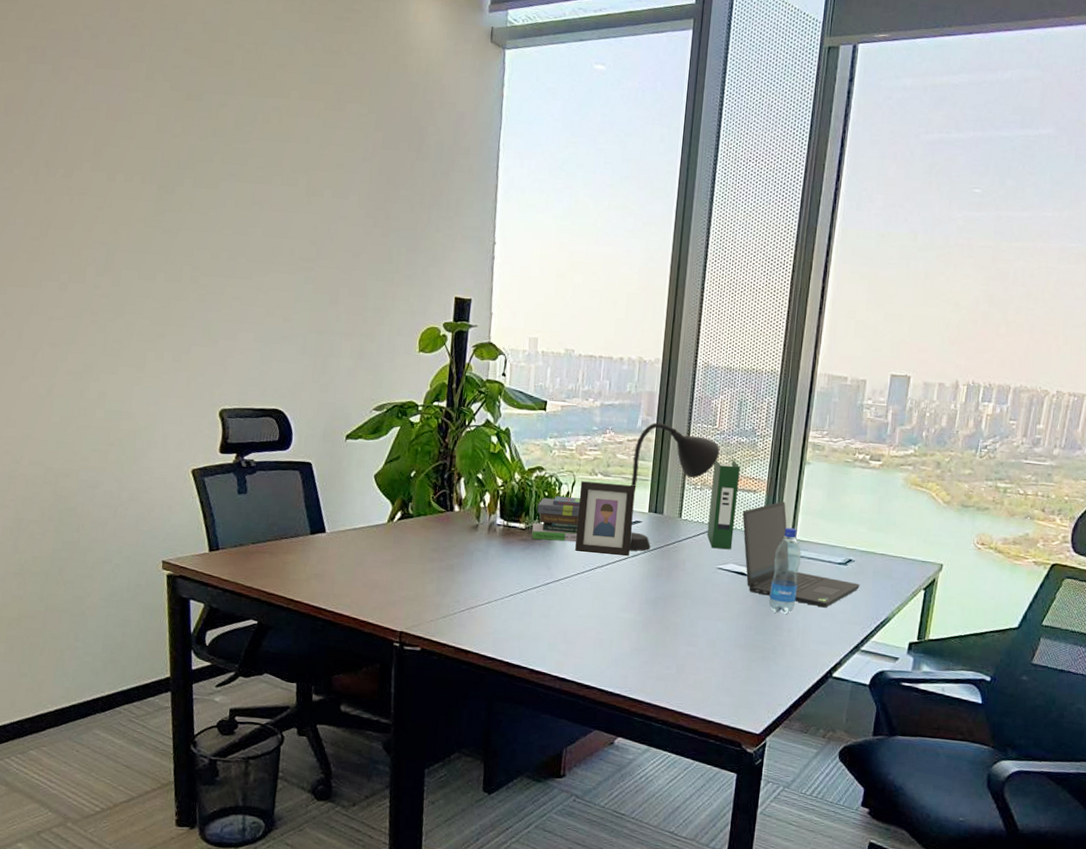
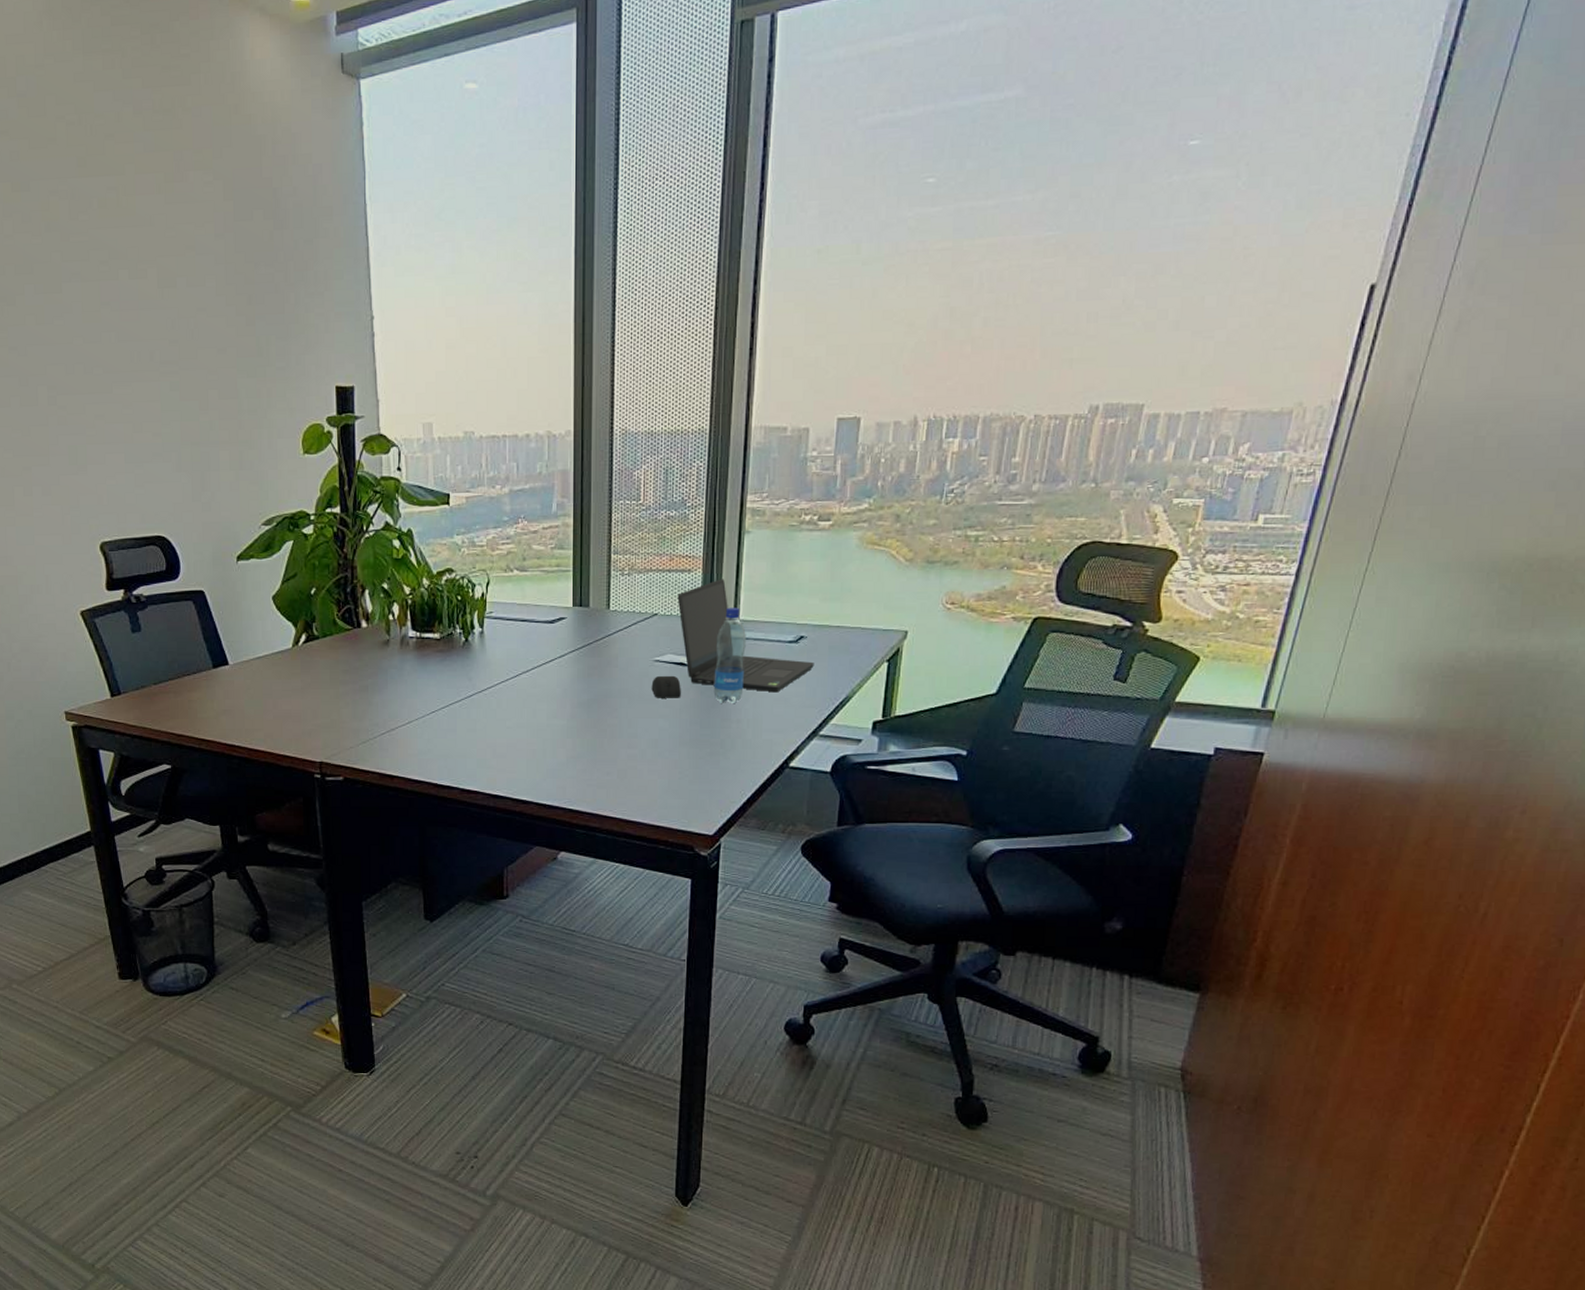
books: present [531,496,580,542] -> none [448,599,498,649]
picture frame: present [575,481,636,557] -> none [495,579,556,658]
desk lamp: present [628,422,720,551] -> none [551,504,647,650]
binder: present [707,460,741,550] -> none [639,538,671,639]
computer mouse: none [713,582,740,604] -> present [651,675,681,698]

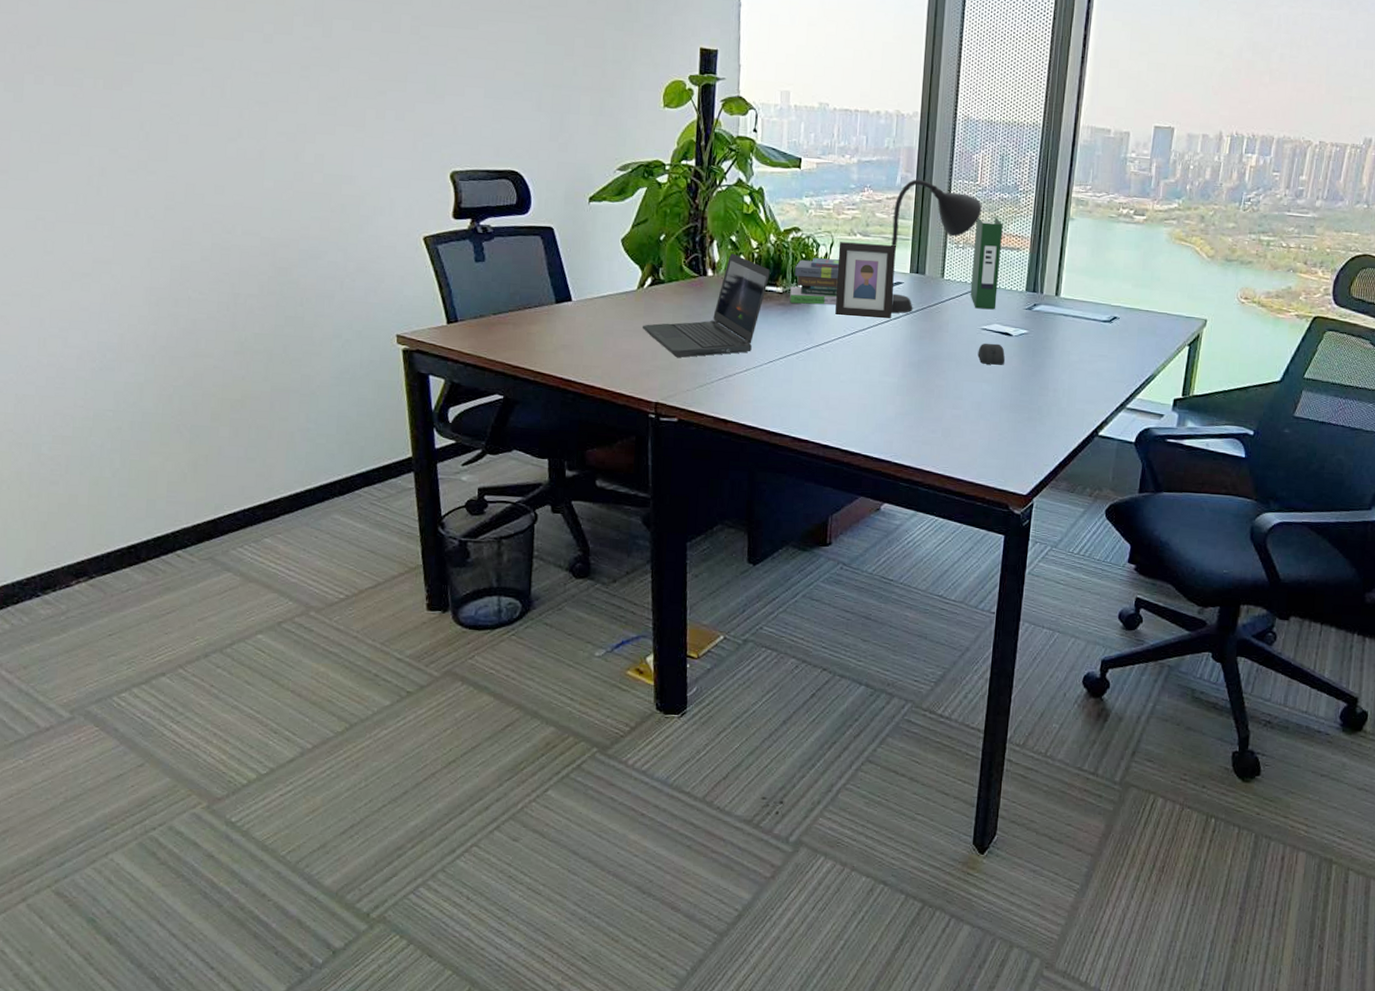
laptop computer: none [300,602,425,714] -> present [641,253,770,358]
books: none [448,599,498,649] -> present [789,258,839,305]
picture frame: none [495,579,556,658] -> present [835,242,896,319]
desk lamp: none [551,504,647,650] -> present [890,179,982,313]
binder: none [639,538,671,639] -> present [970,217,1003,310]
laptop: present [677,579,814,693] -> none [1006,259,1125,367]
bottle: present [713,607,746,704] -> none [1034,285,1066,375]

